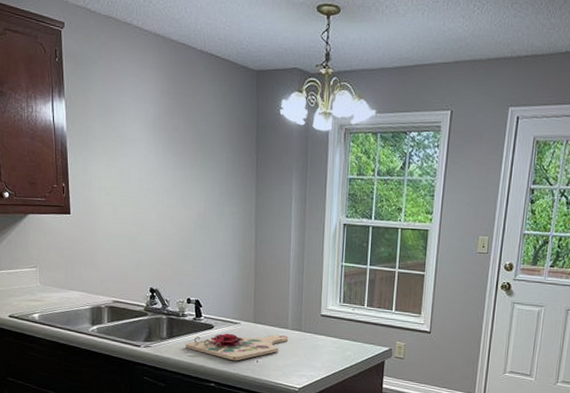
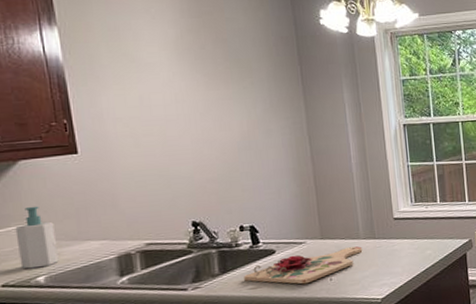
soap bottle: none [21,254,50,307] -> present [15,206,59,269]

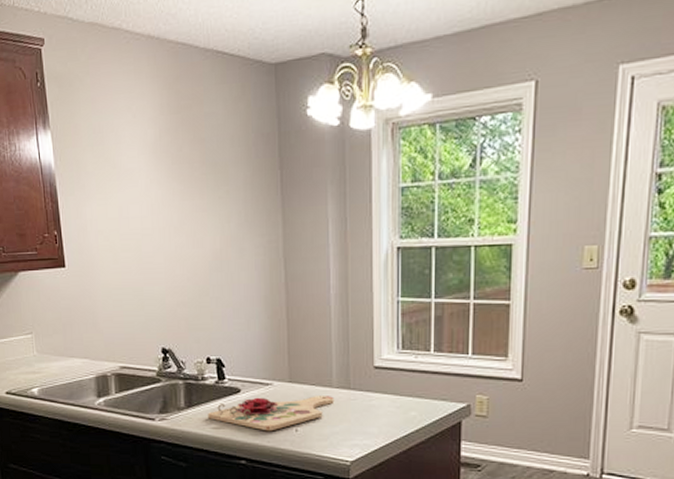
soap bottle: present [15,206,59,269] -> none [16,318,49,380]

